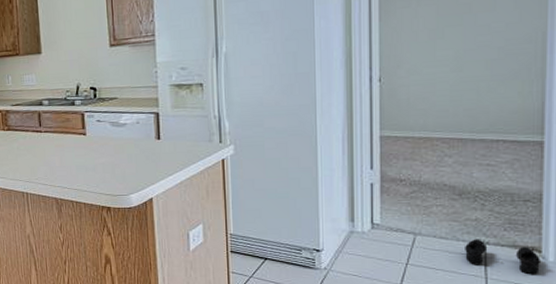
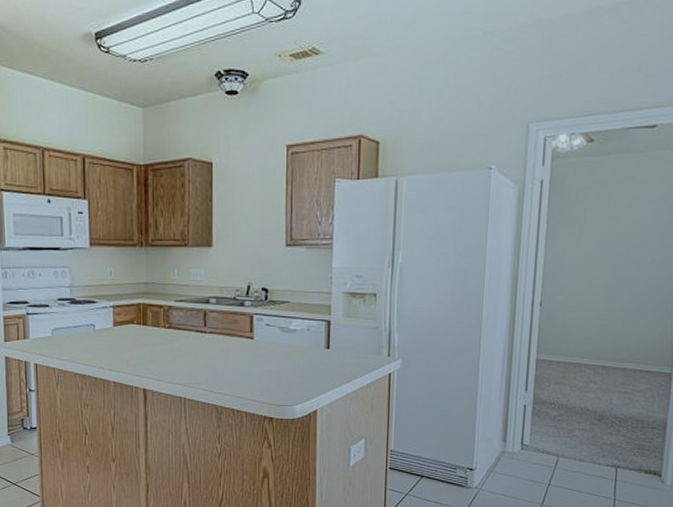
shoe: present [465,239,540,275] -> none [599,462,660,497]

